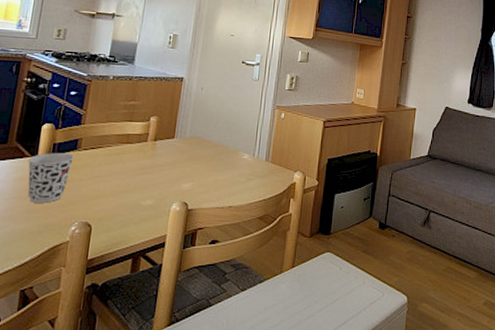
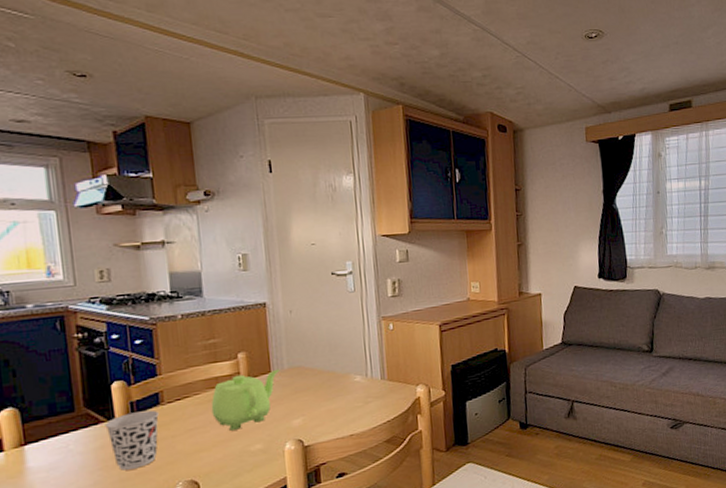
teapot: none [117,136,183,184] -> present [211,369,280,431]

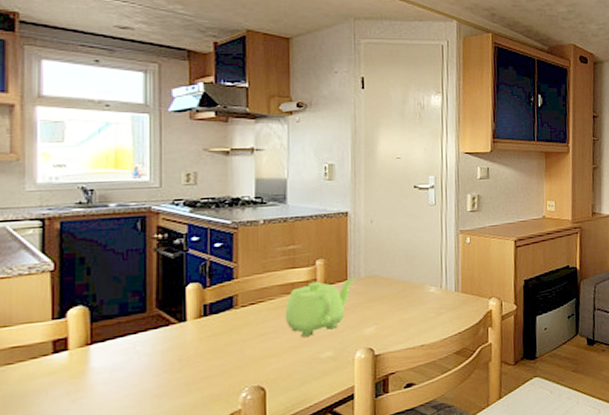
cup: present [105,410,159,471] -> none [175,313,231,374]

